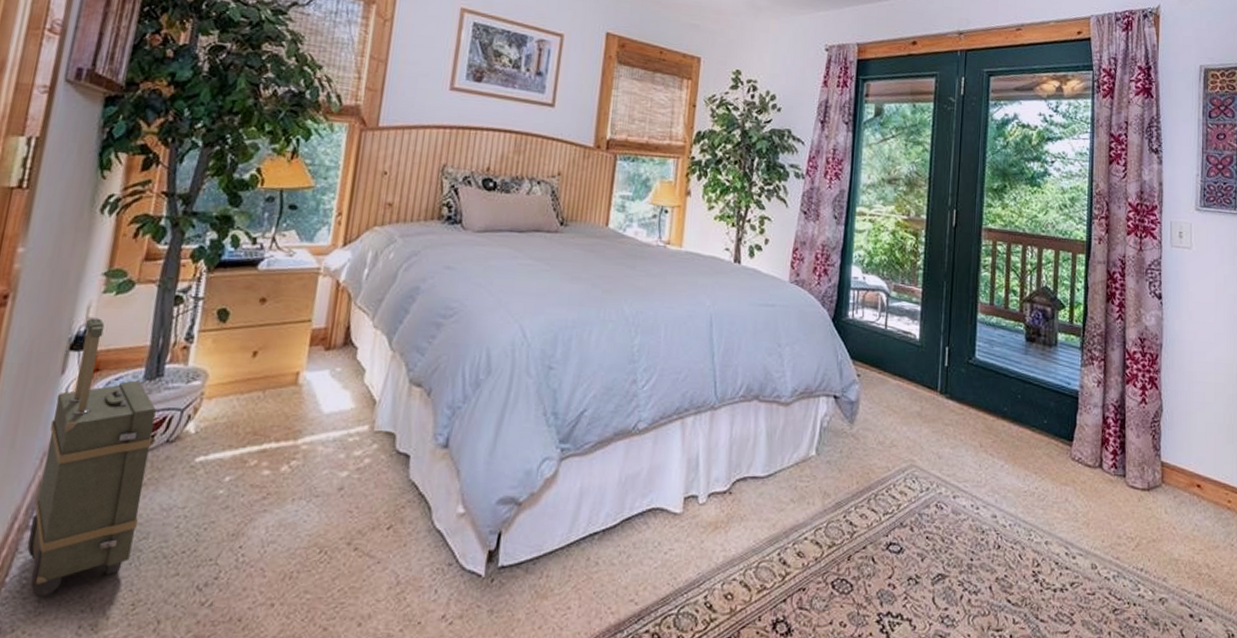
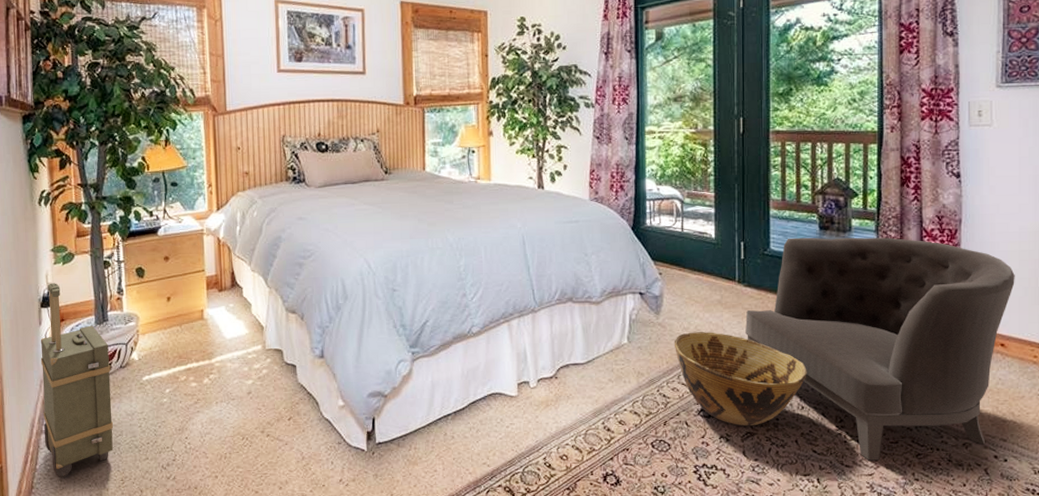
woven basket: none [866,447,1006,567] -> present [674,332,807,426]
armchair: none [944,347,1211,615] -> present [745,237,1015,461]

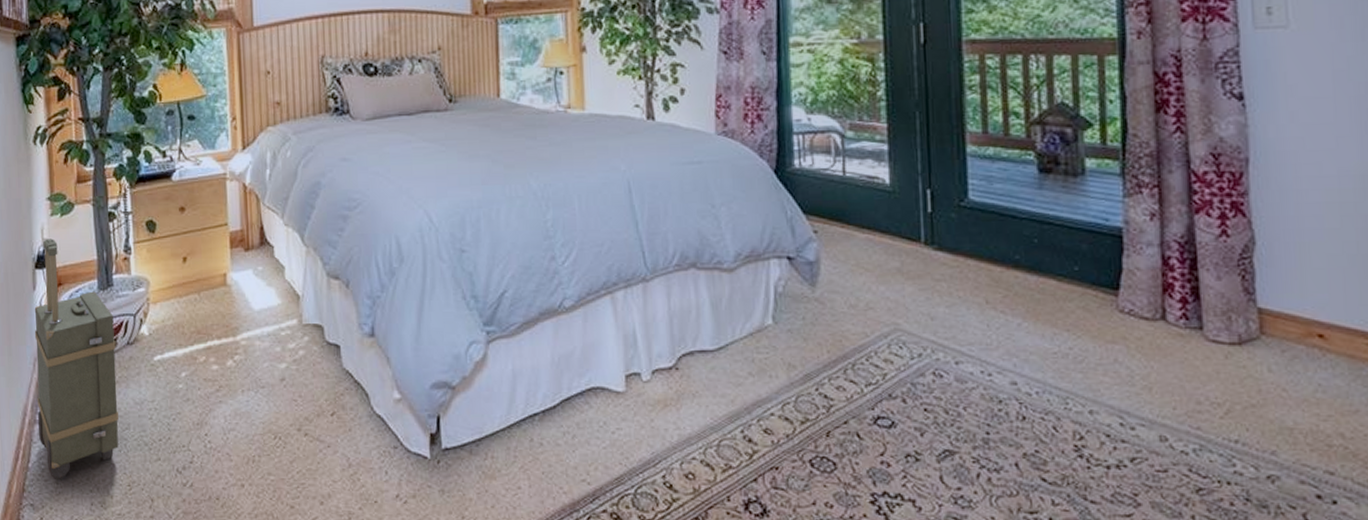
woven basket: present [674,332,807,426] -> none [836,311,1029,442]
armchair: present [745,237,1015,461] -> none [937,183,1336,496]

